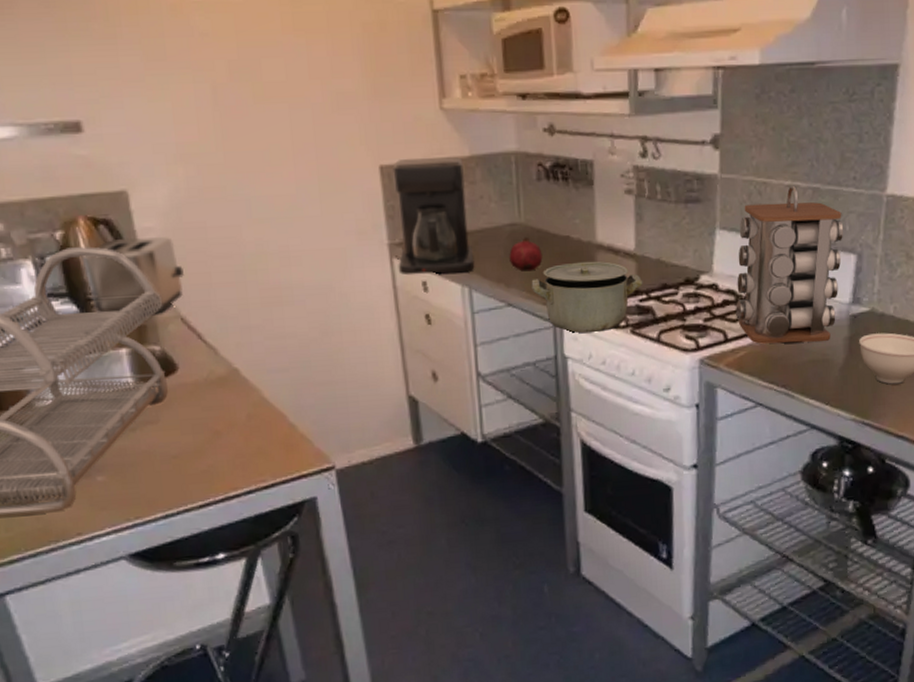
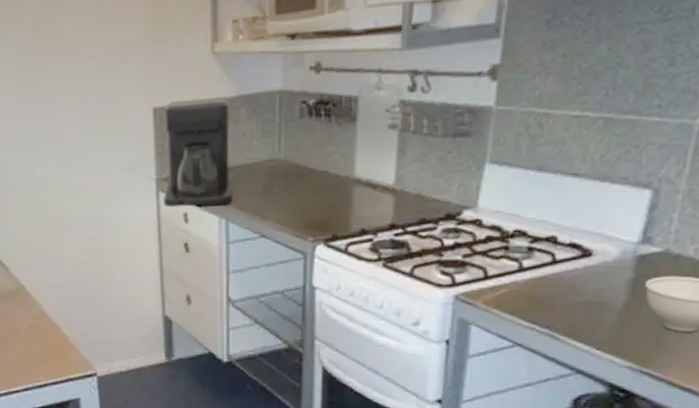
fruit: present [509,236,543,271] -> none [266,171,299,205]
saucepan: present [531,261,643,334] -> none [286,195,400,265]
spice rack: present [736,185,844,344] -> none [500,115,640,284]

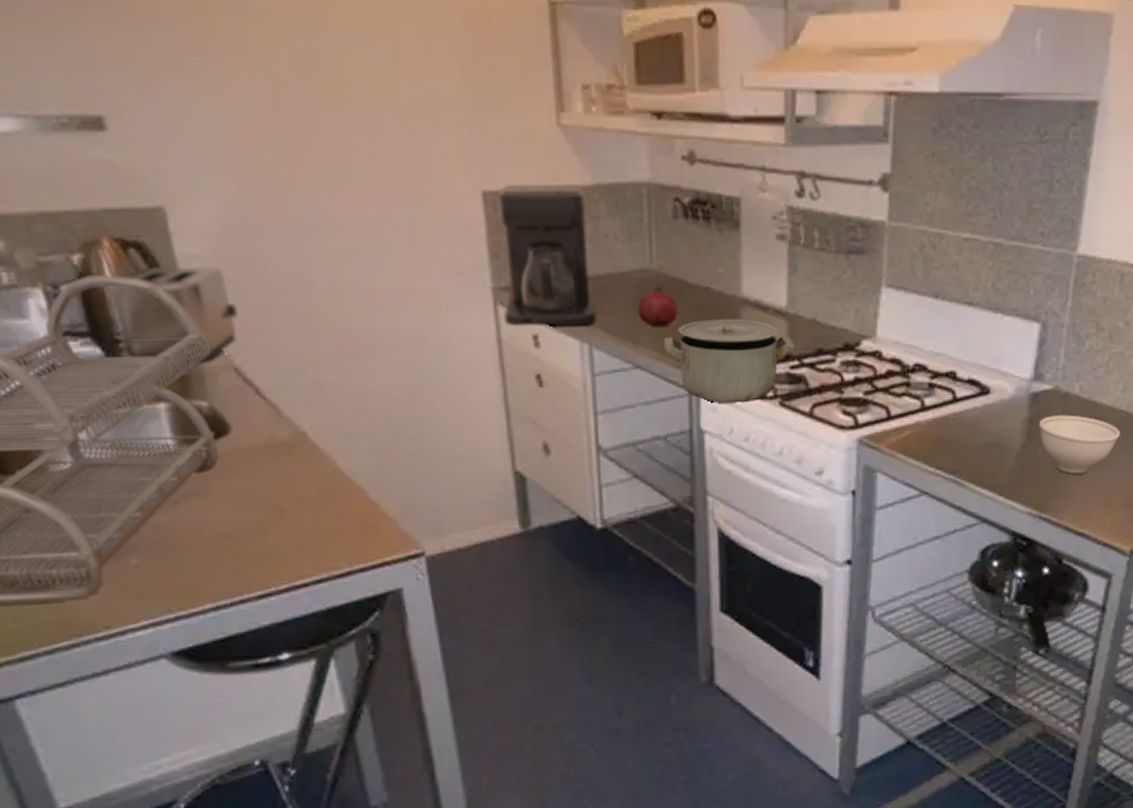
fruit: none [266,171,299,205] -> present [638,285,678,328]
saucepan: none [286,195,400,265] -> present [663,318,795,404]

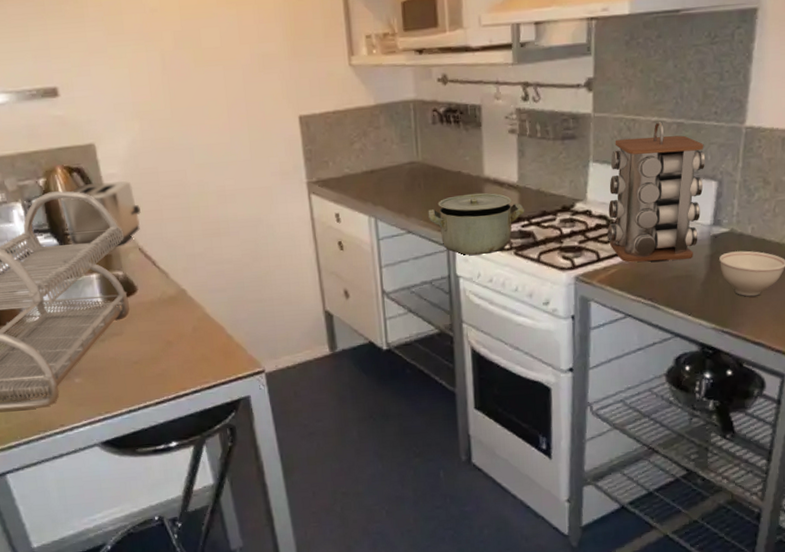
coffee maker: present [498,183,597,327] -> none [310,105,380,209]
fruit: present [638,285,678,328] -> none [409,173,438,203]
spice rack: none [901,238,1028,425] -> present [607,121,706,262]

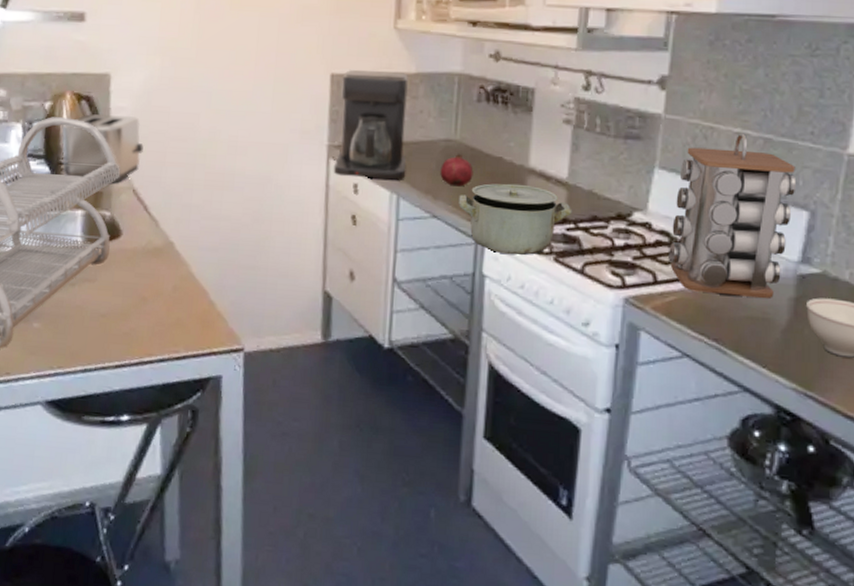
coffee maker: none [310,105,380,209] -> present [333,69,408,180]
fruit: none [409,173,438,203] -> present [440,153,473,187]

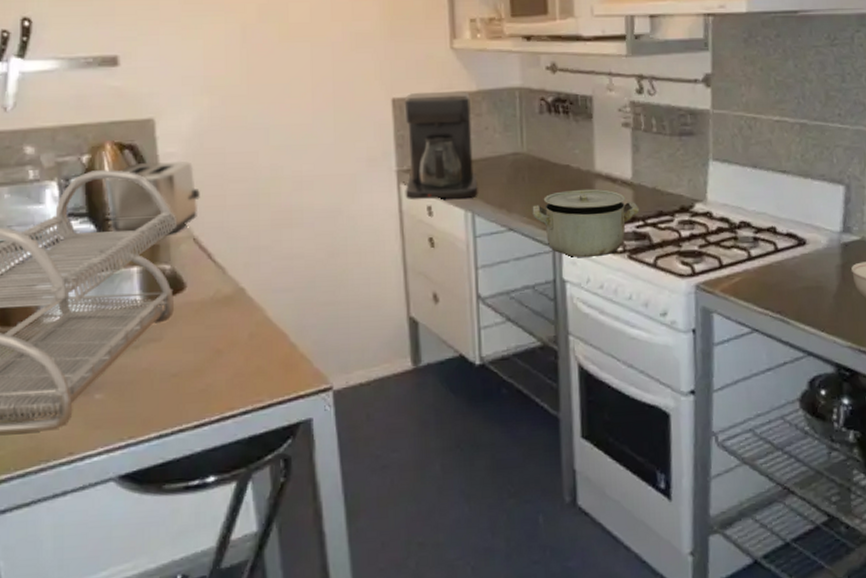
fruit: present [440,153,473,187] -> none [511,165,544,198]
spice rack: present [668,133,797,298] -> none [729,120,832,271]

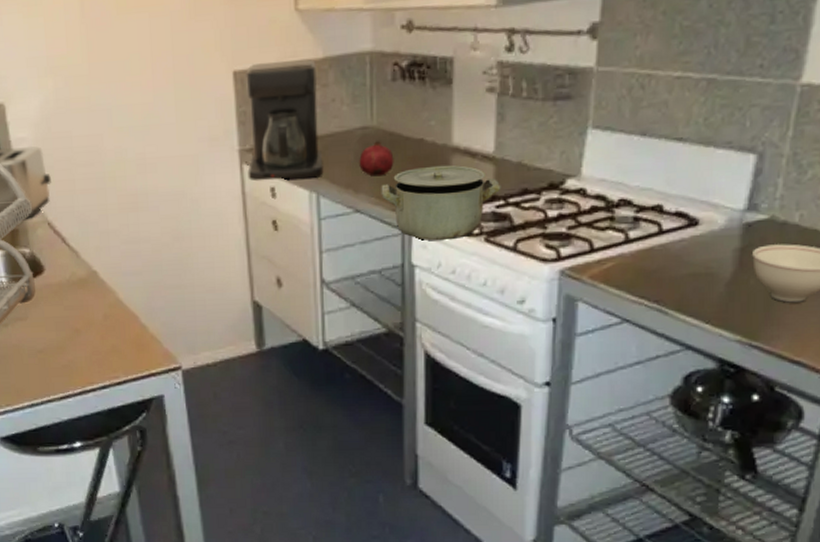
fruit: none [511,165,544,198] -> present [359,140,394,177]

